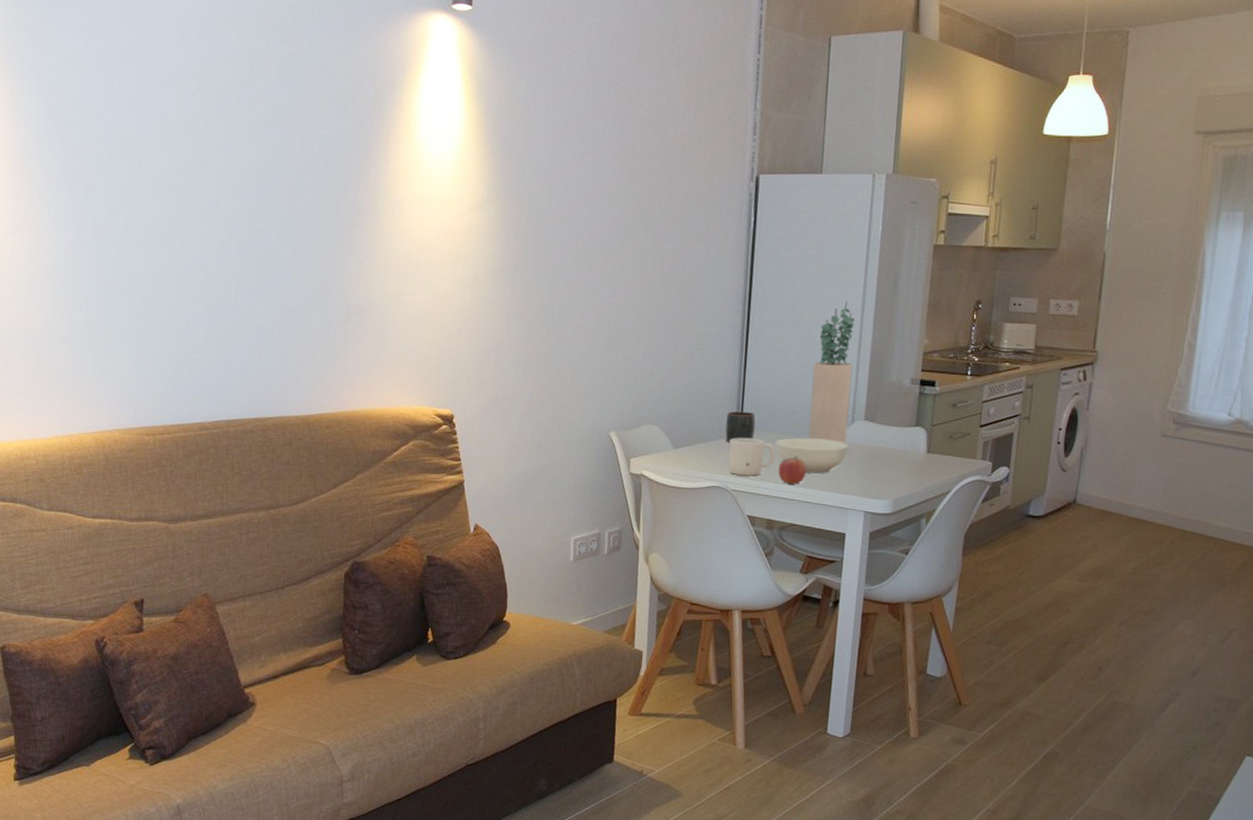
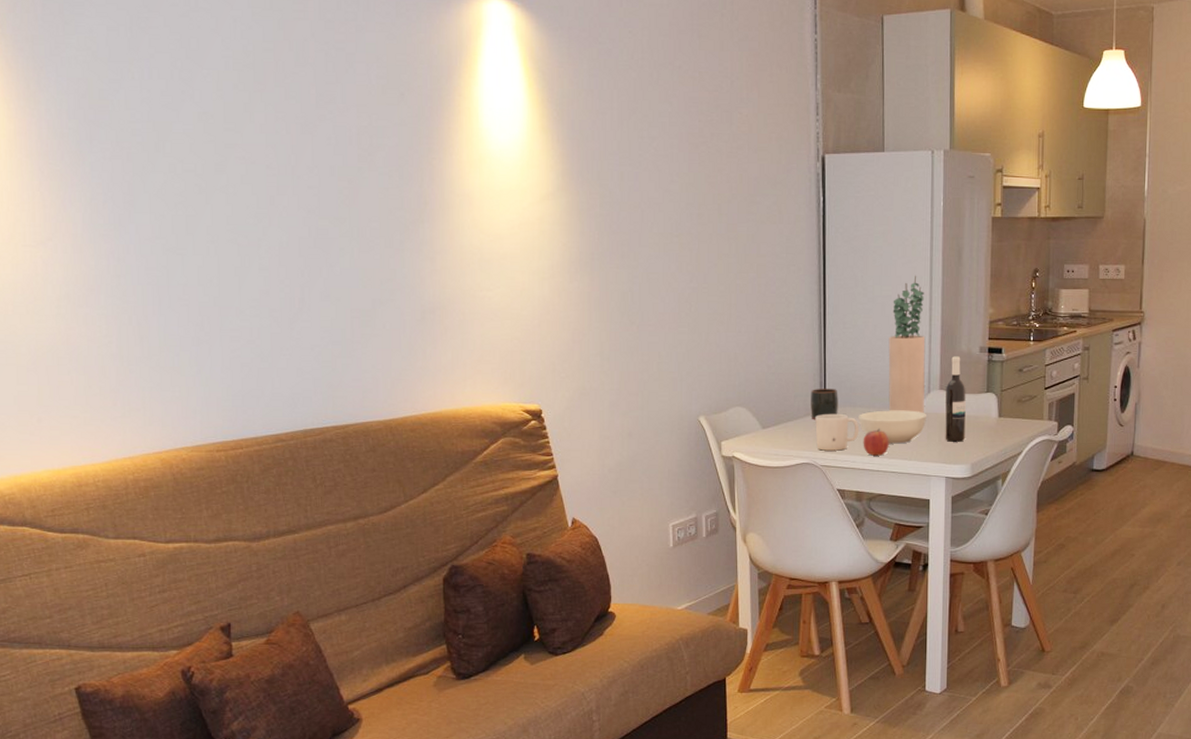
wine bottle: none [866,386,893,476] -> present [945,356,966,442]

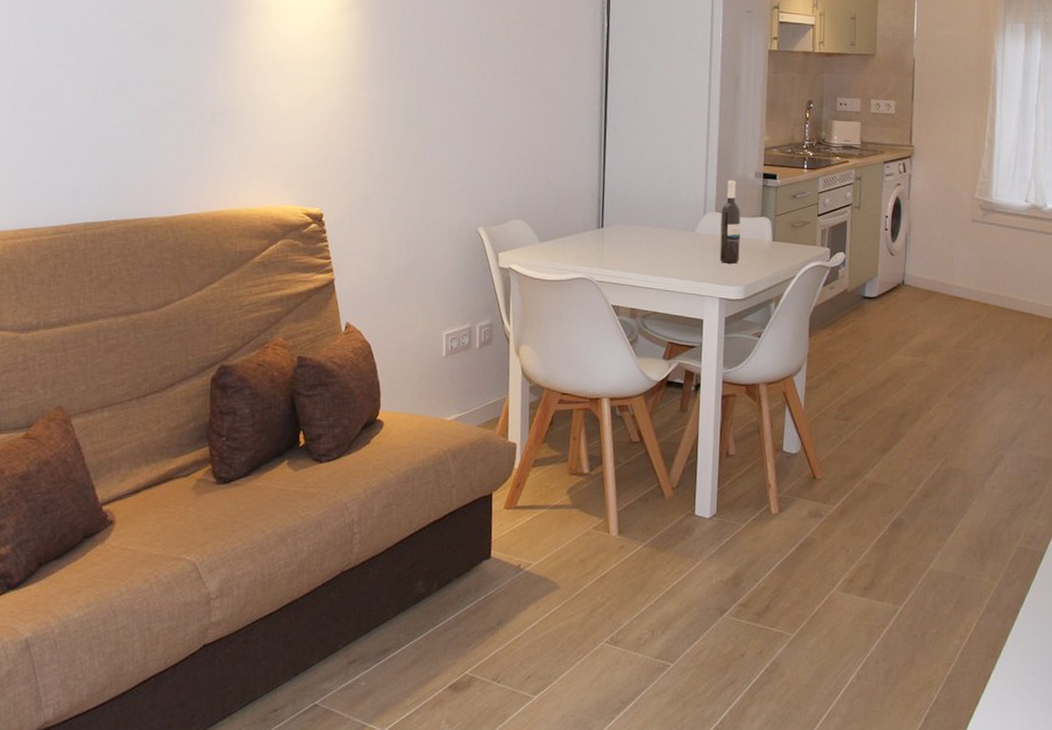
mug: present [811,388,838,420] -> none [588,205,616,236]
mug: present [815,413,859,451] -> none [592,230,636,267]
bowl: present [858,410,928,444] -> none [635,229,703,263]
fruit: present [863,428,889,456] -> none [638,247,665,274]
vase: present [888,275,926,414] -> none [665,100,703,235]

